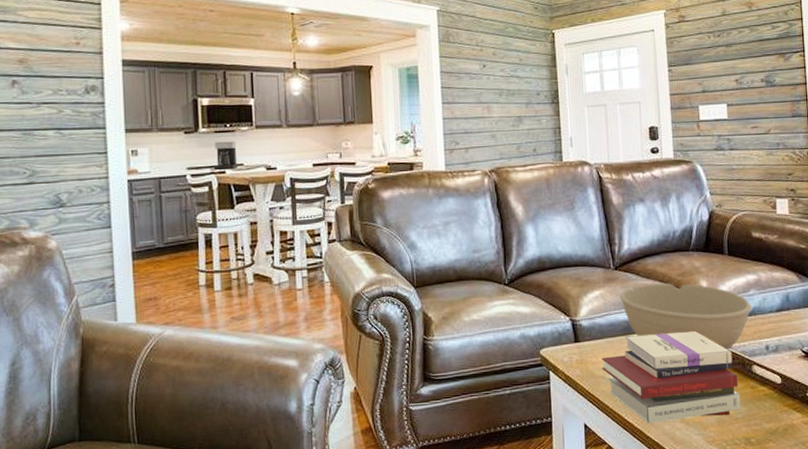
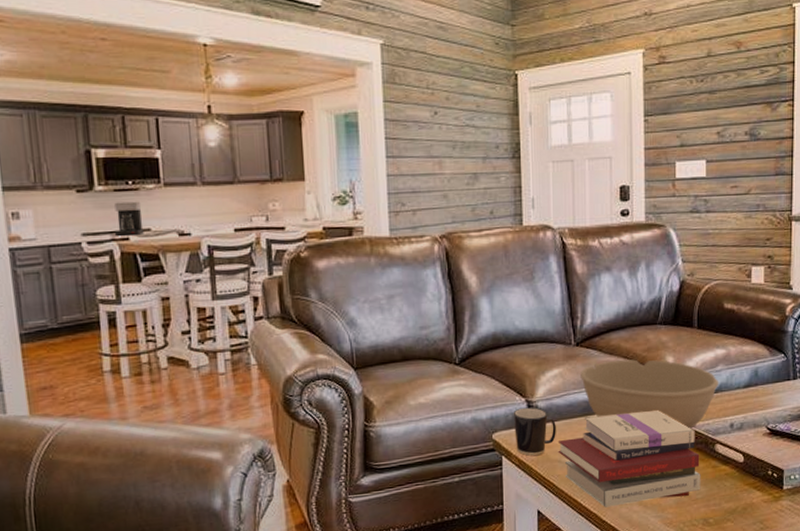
mug: none [558,325,599,372] -> present [513,407,556,456]

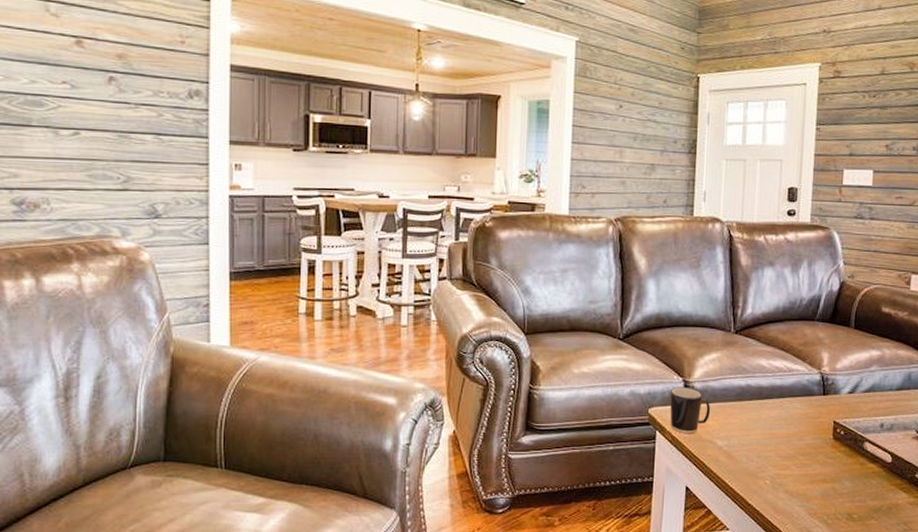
coffee maker: present [114,201,144,236] -> none [322,163,348,193]
books: present [557,410,701,508] -> none [710,402,848,491]
bowl: present [580,359,719,429] -> none [737,351,872,424]

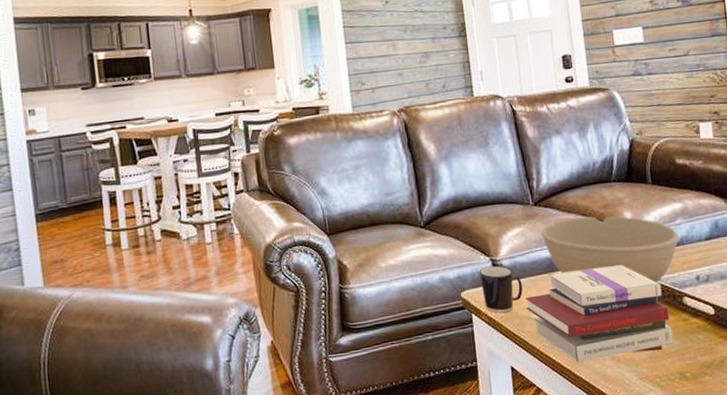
books: none [710,402,848,491] -> present [524,265,674,363]
bowl: none [737,351,872,424] -> present [541,216,680,283]

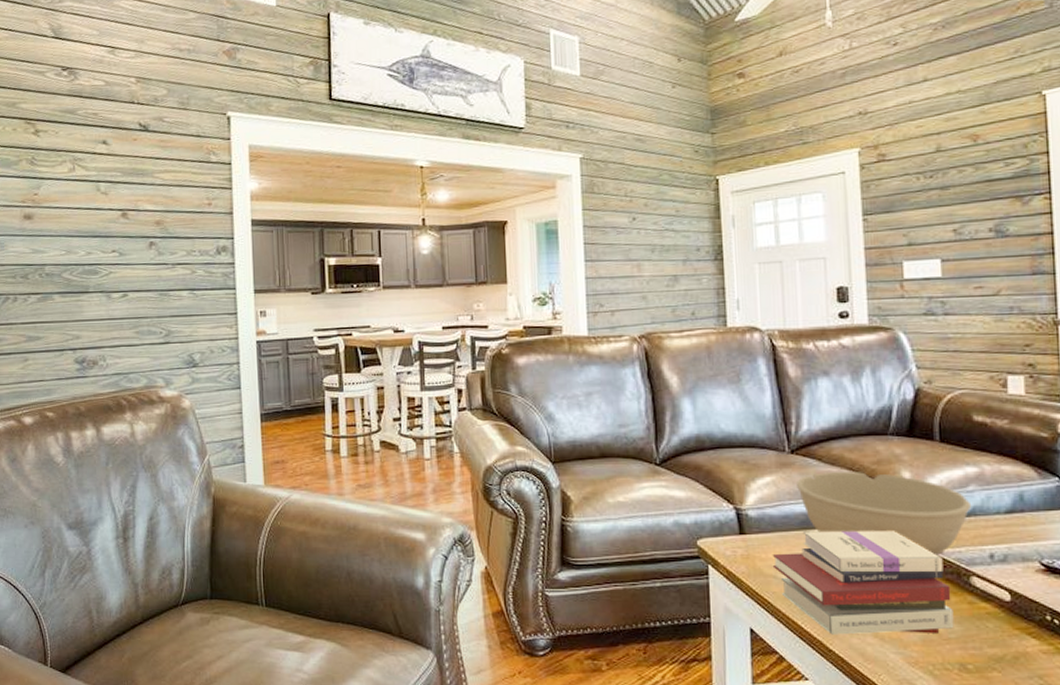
mug: present [479,265,523,313] -> none [720,515,770,569]

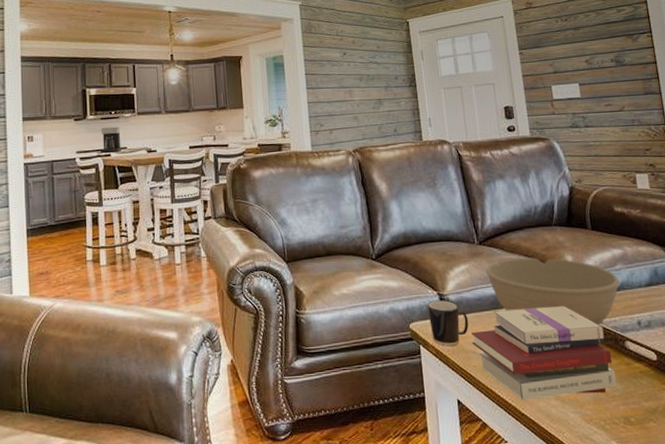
coffee maker: none [340,302,365,332] -> present [100,126,122,153]
mug: none [720,515,770,569] -> present [427,300,469,347]

